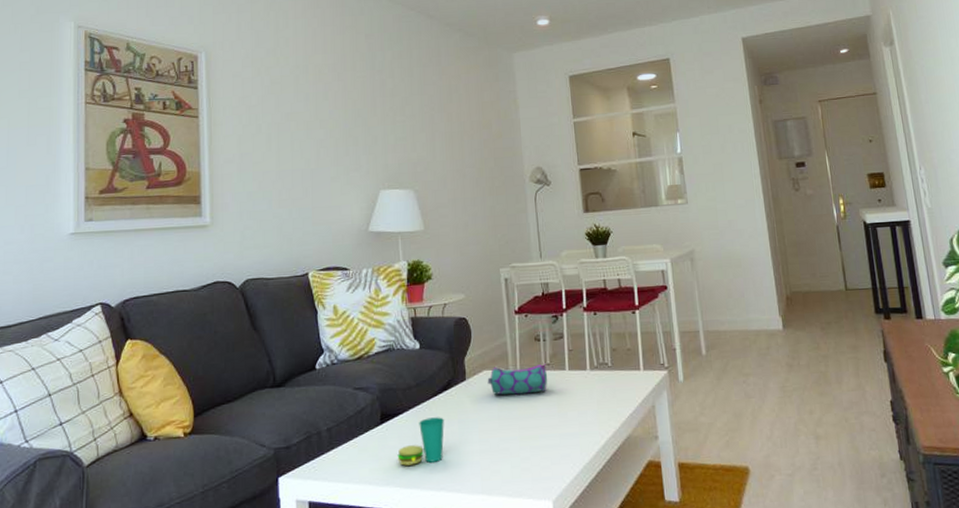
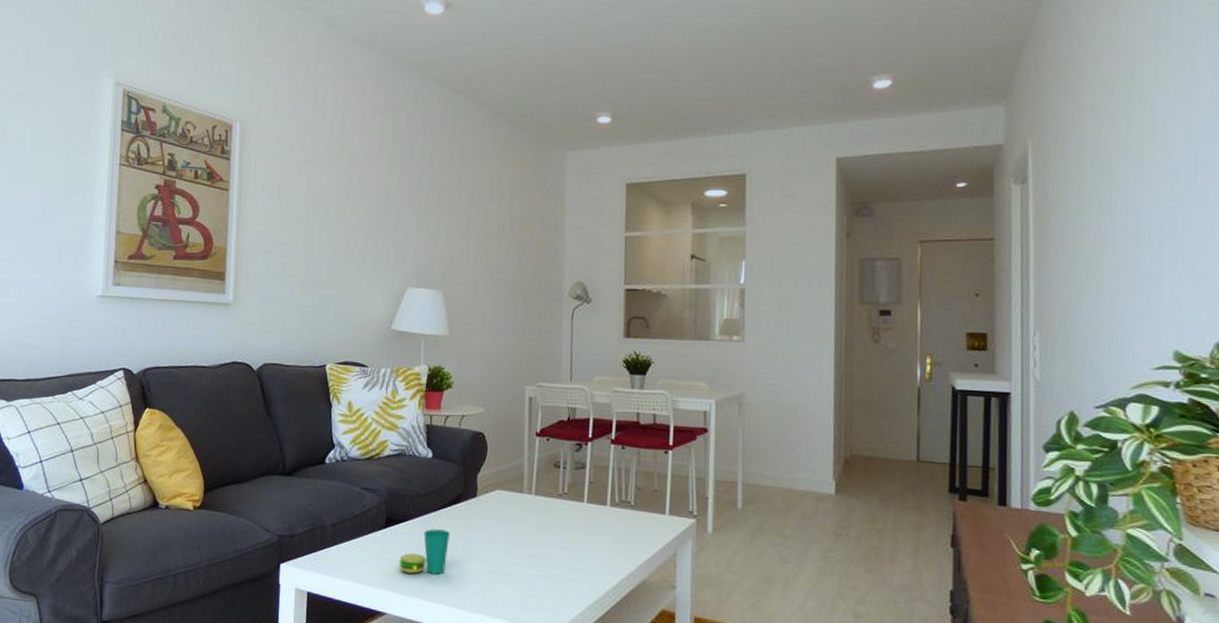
pencil case: present [487,363,548,395] -> none [499,487,564,521]

